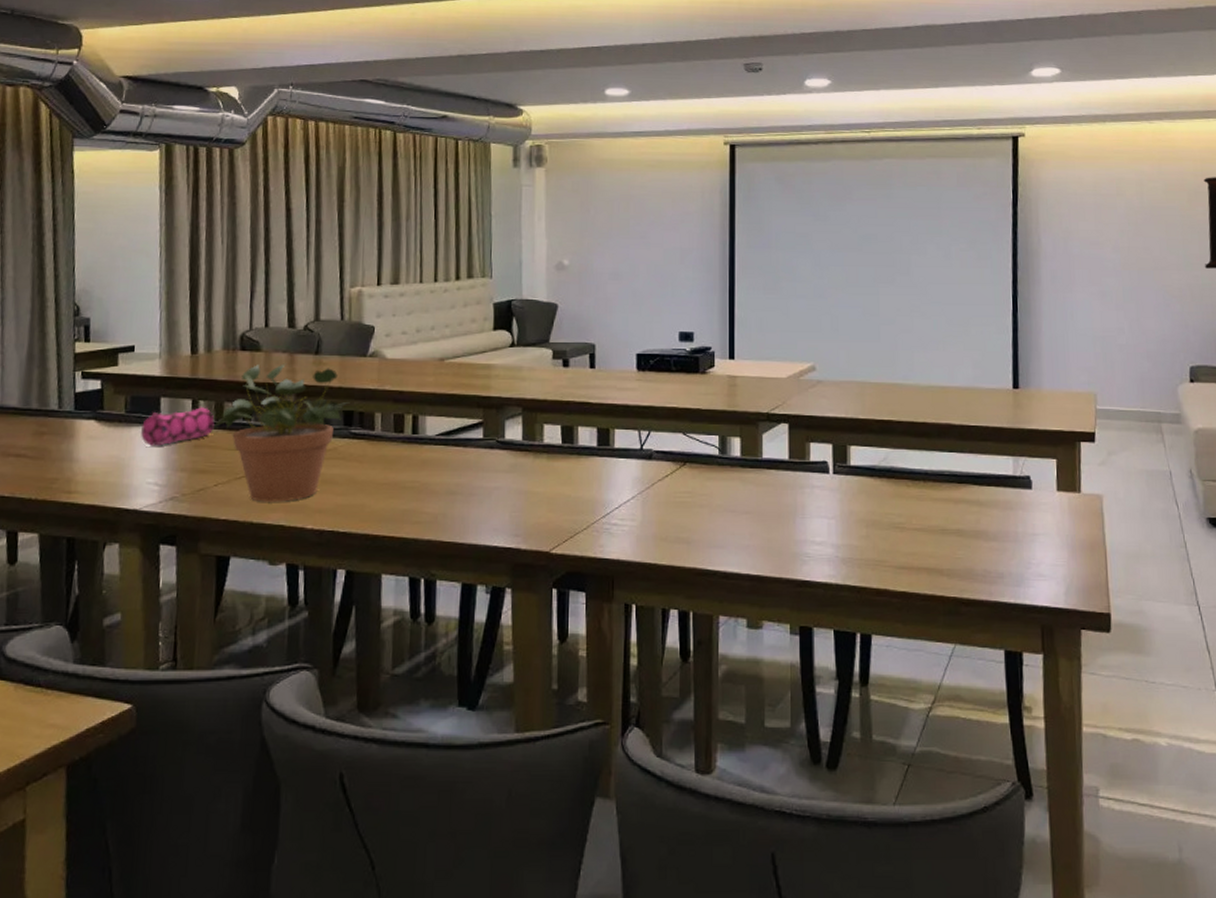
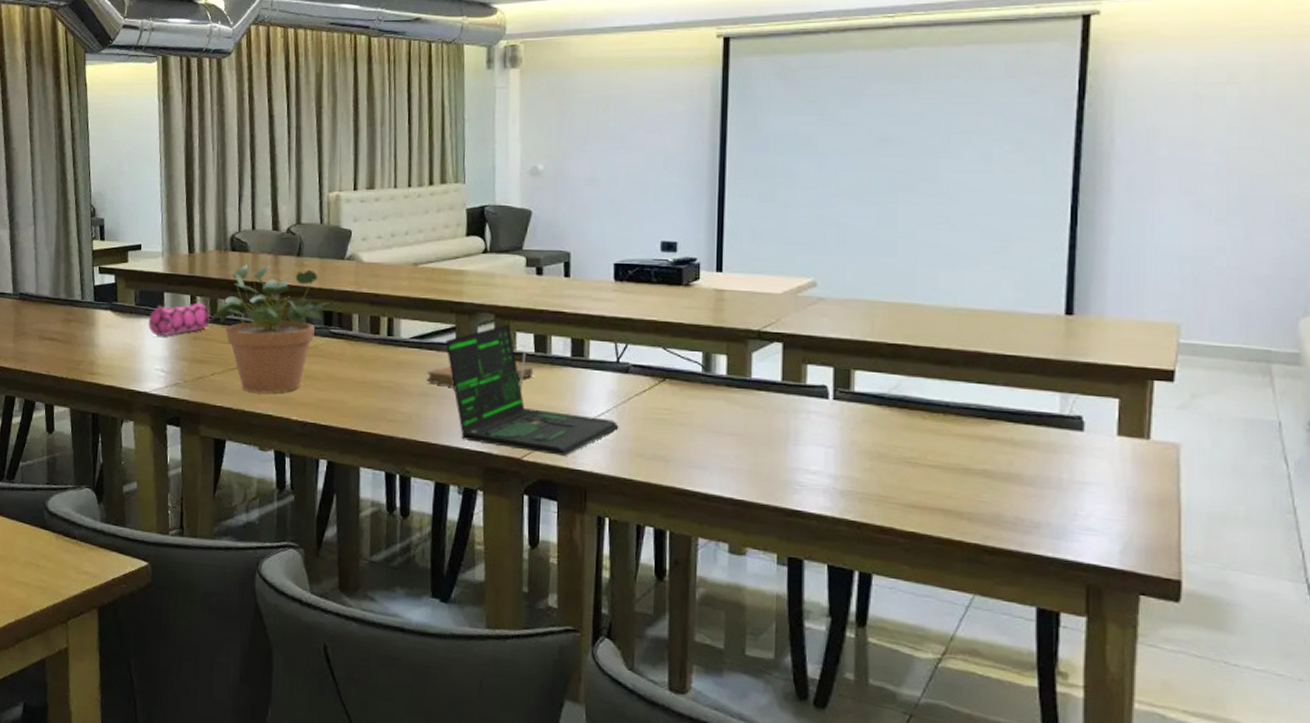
notebook: none [452,456,561,482] -> present [425,363,534,386]
laptop: none [473,417,644,546] -> present [445,324,619,456]

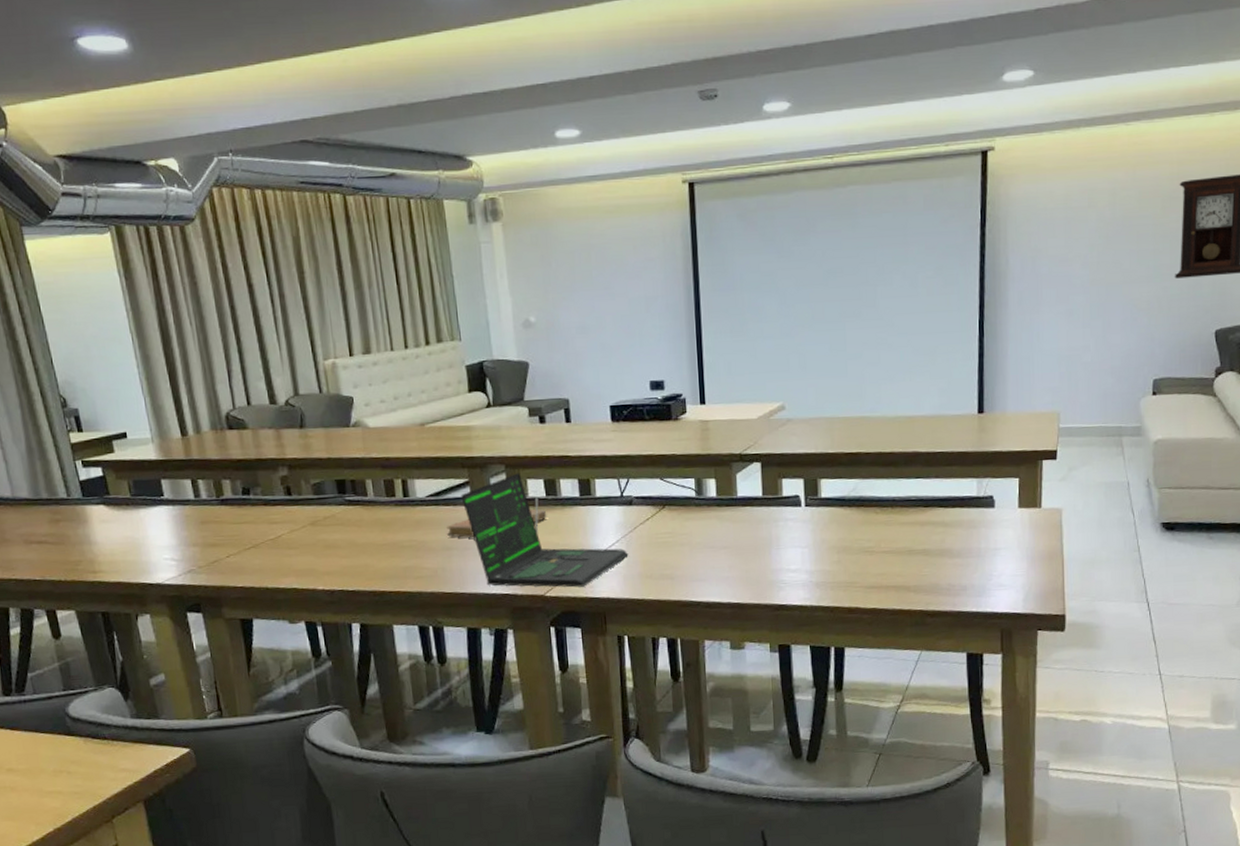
pencil case: present [149,301,210,337] -> none [148,485,217,525]
potted plant: present [208,264,328,394] -> none [215,439,339,569]

